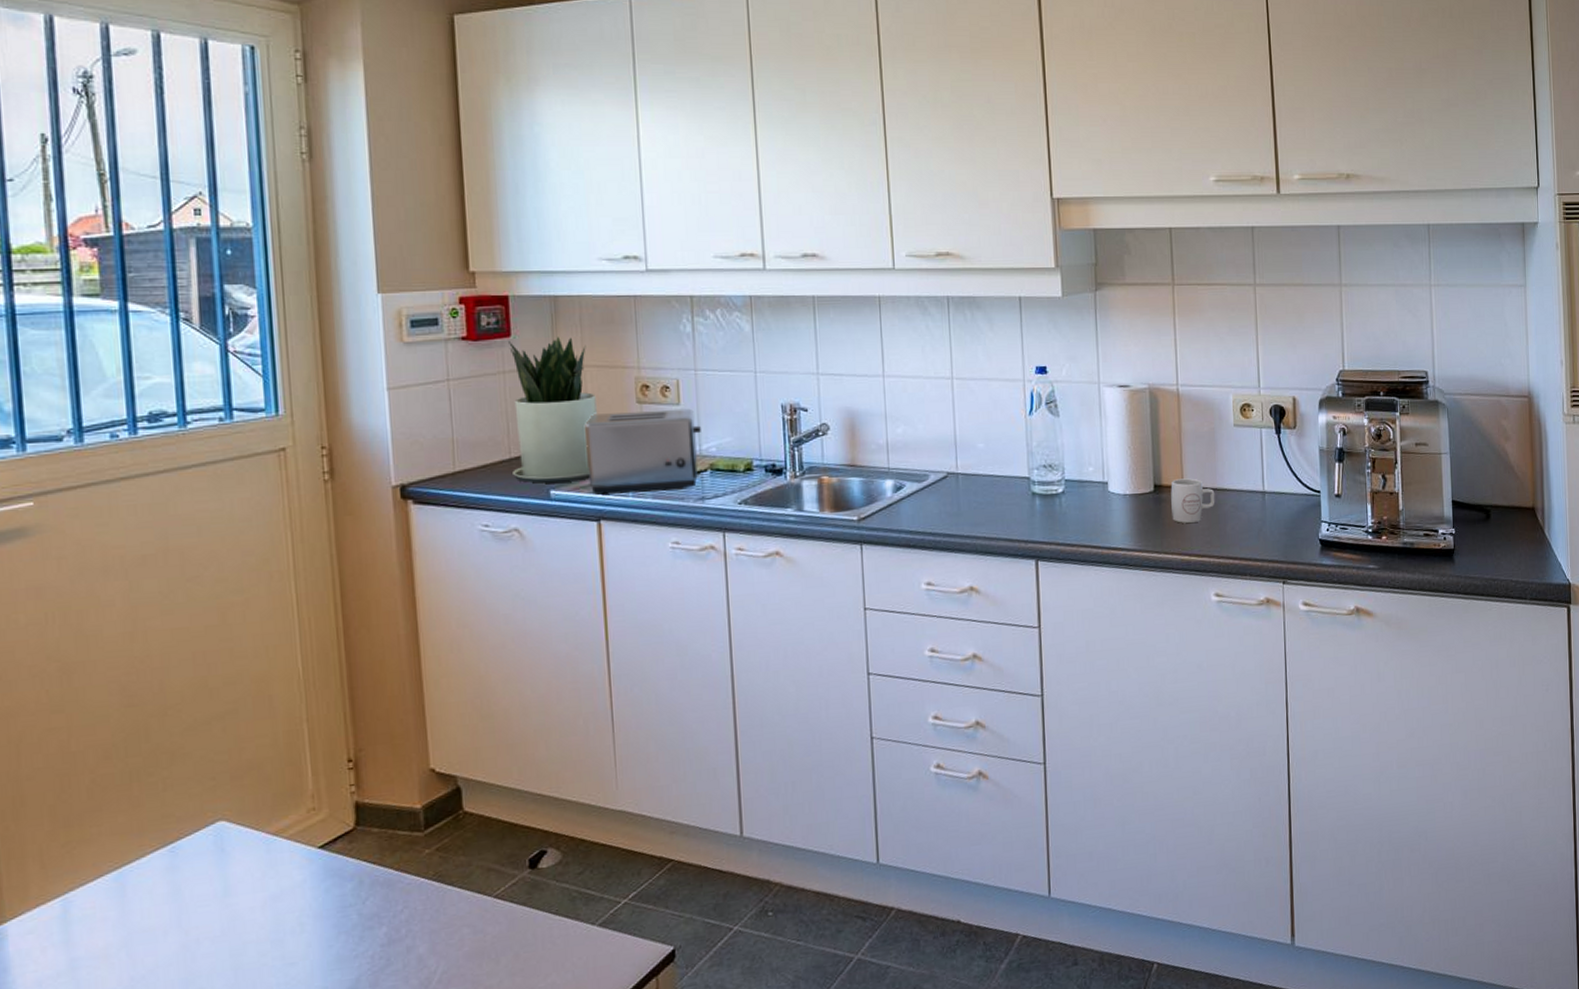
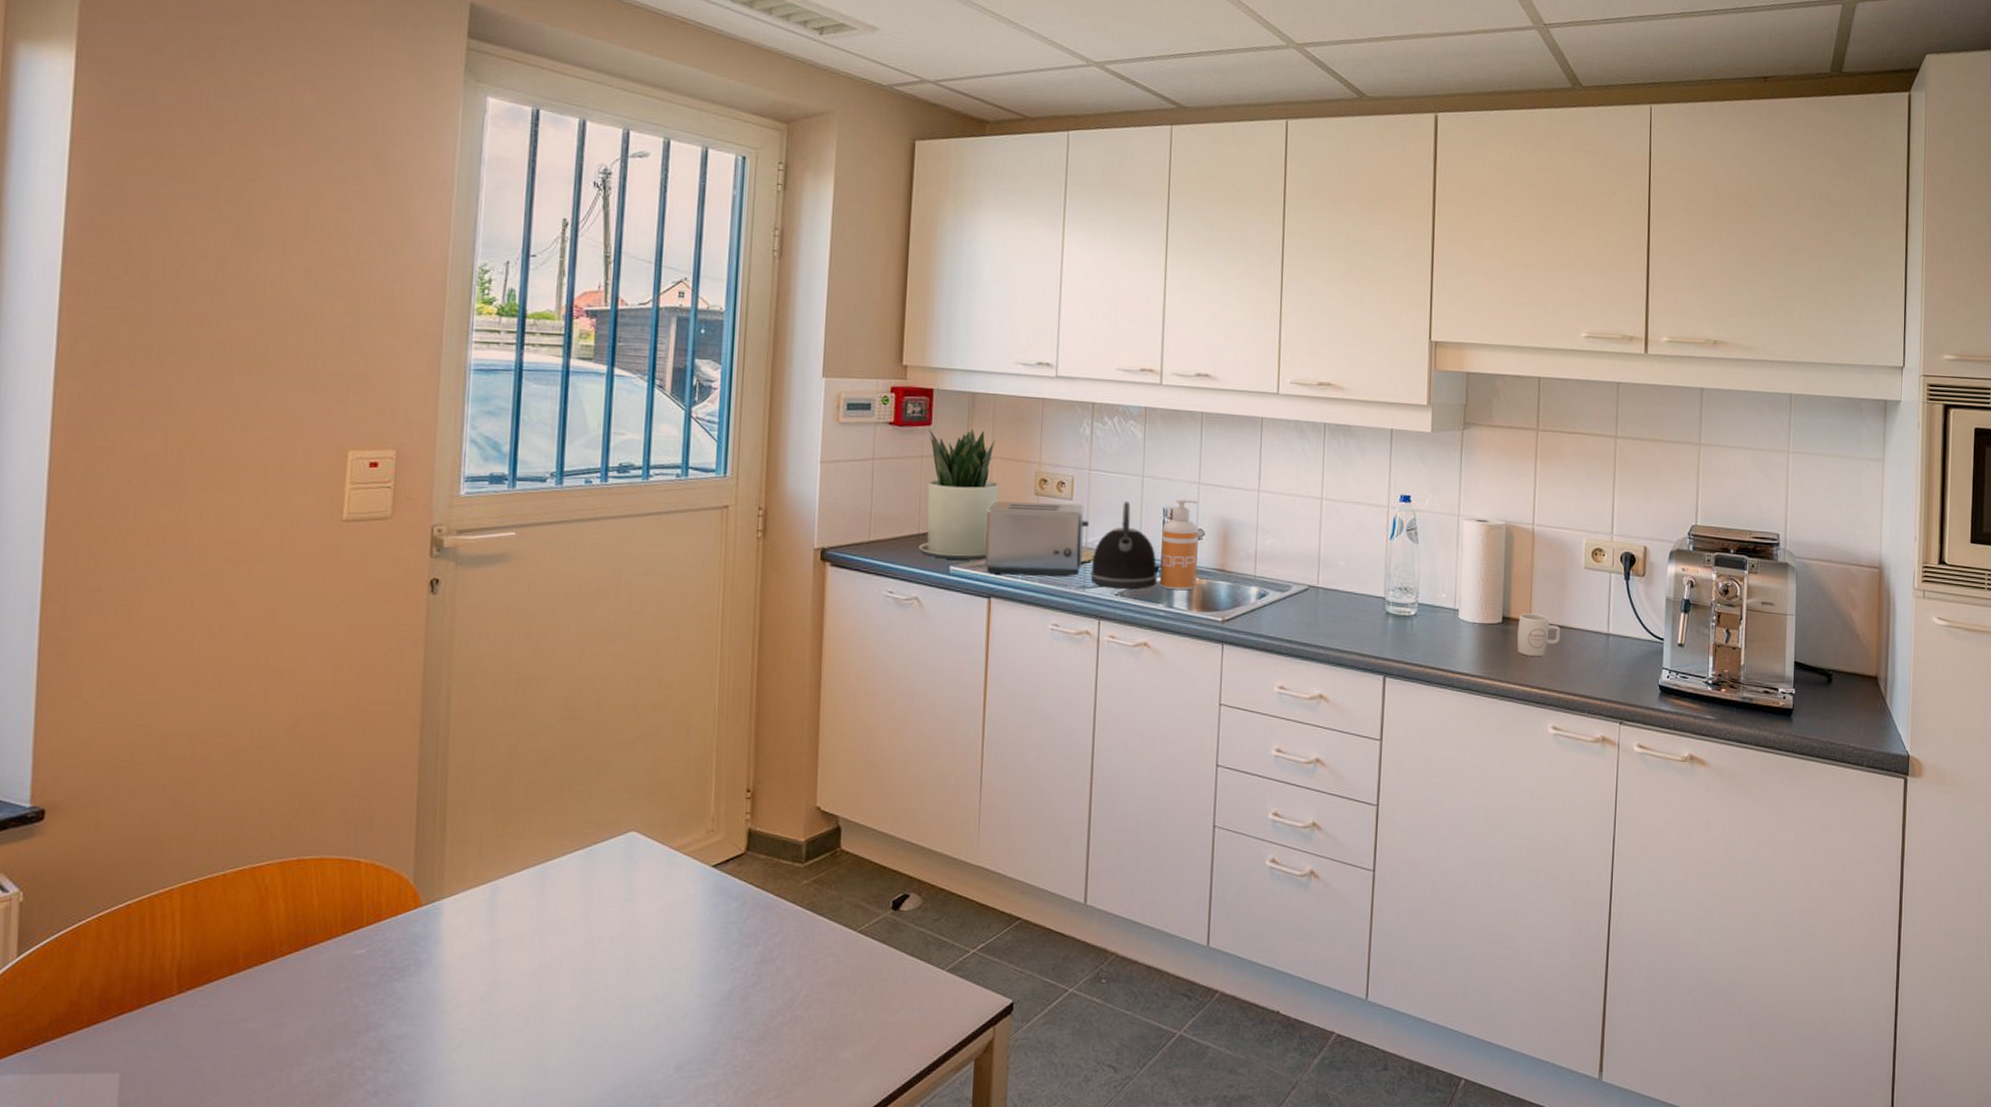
kettle: none [708,400,783,497] -> present [1090,501,1158,589]
soap dispenser: none [783,392,826,493] -> present [1160,498,1199,591]

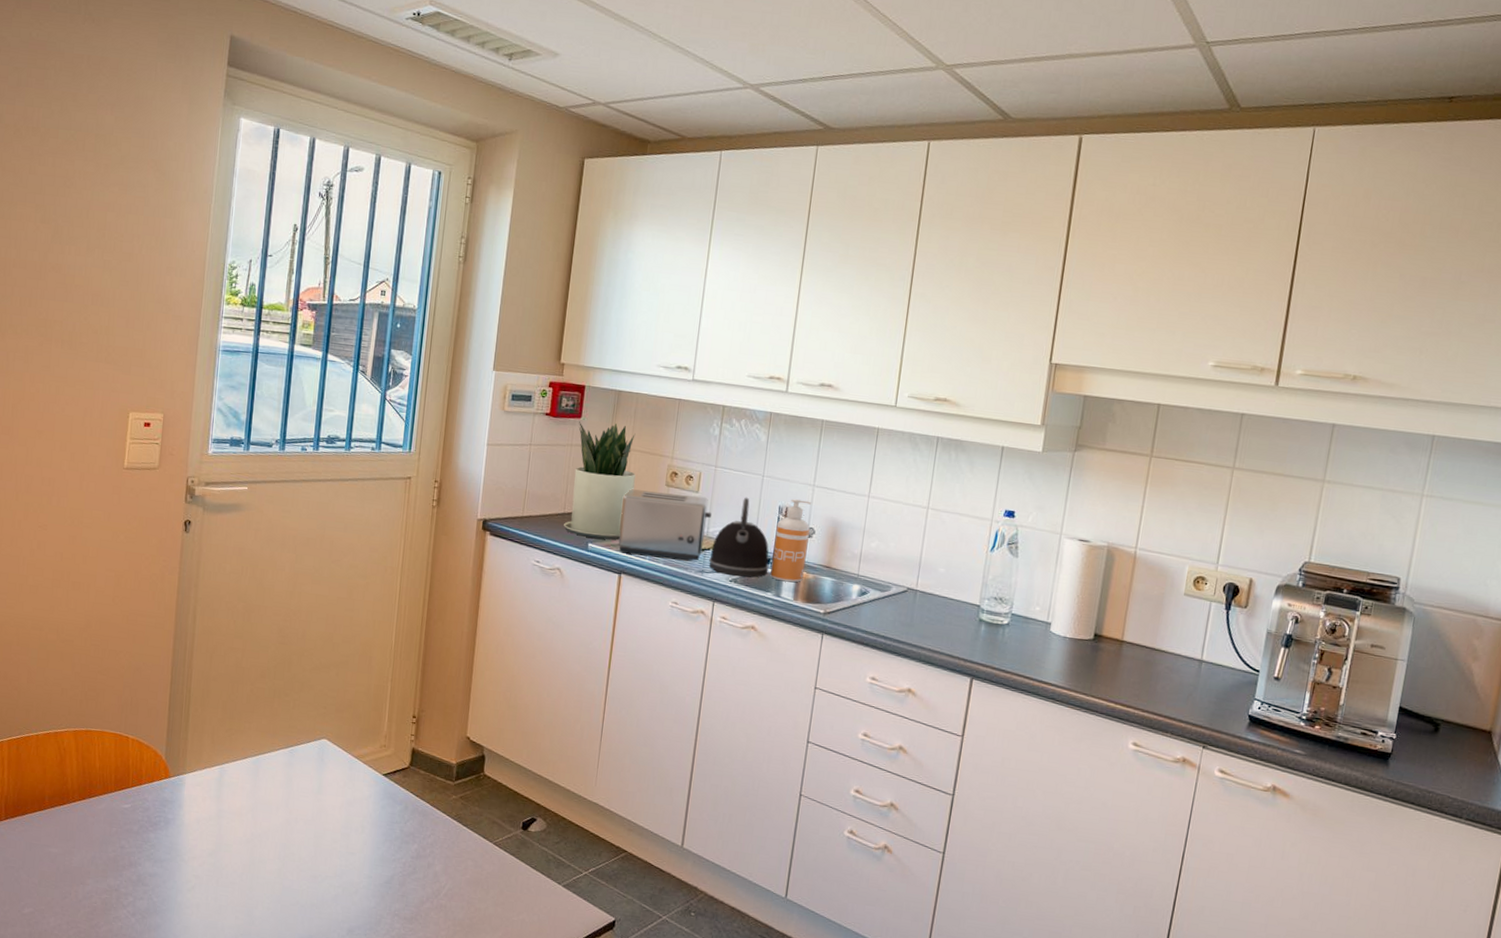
mug: present [1516,613,1561,657] -> none [1105,632,1153,676]

